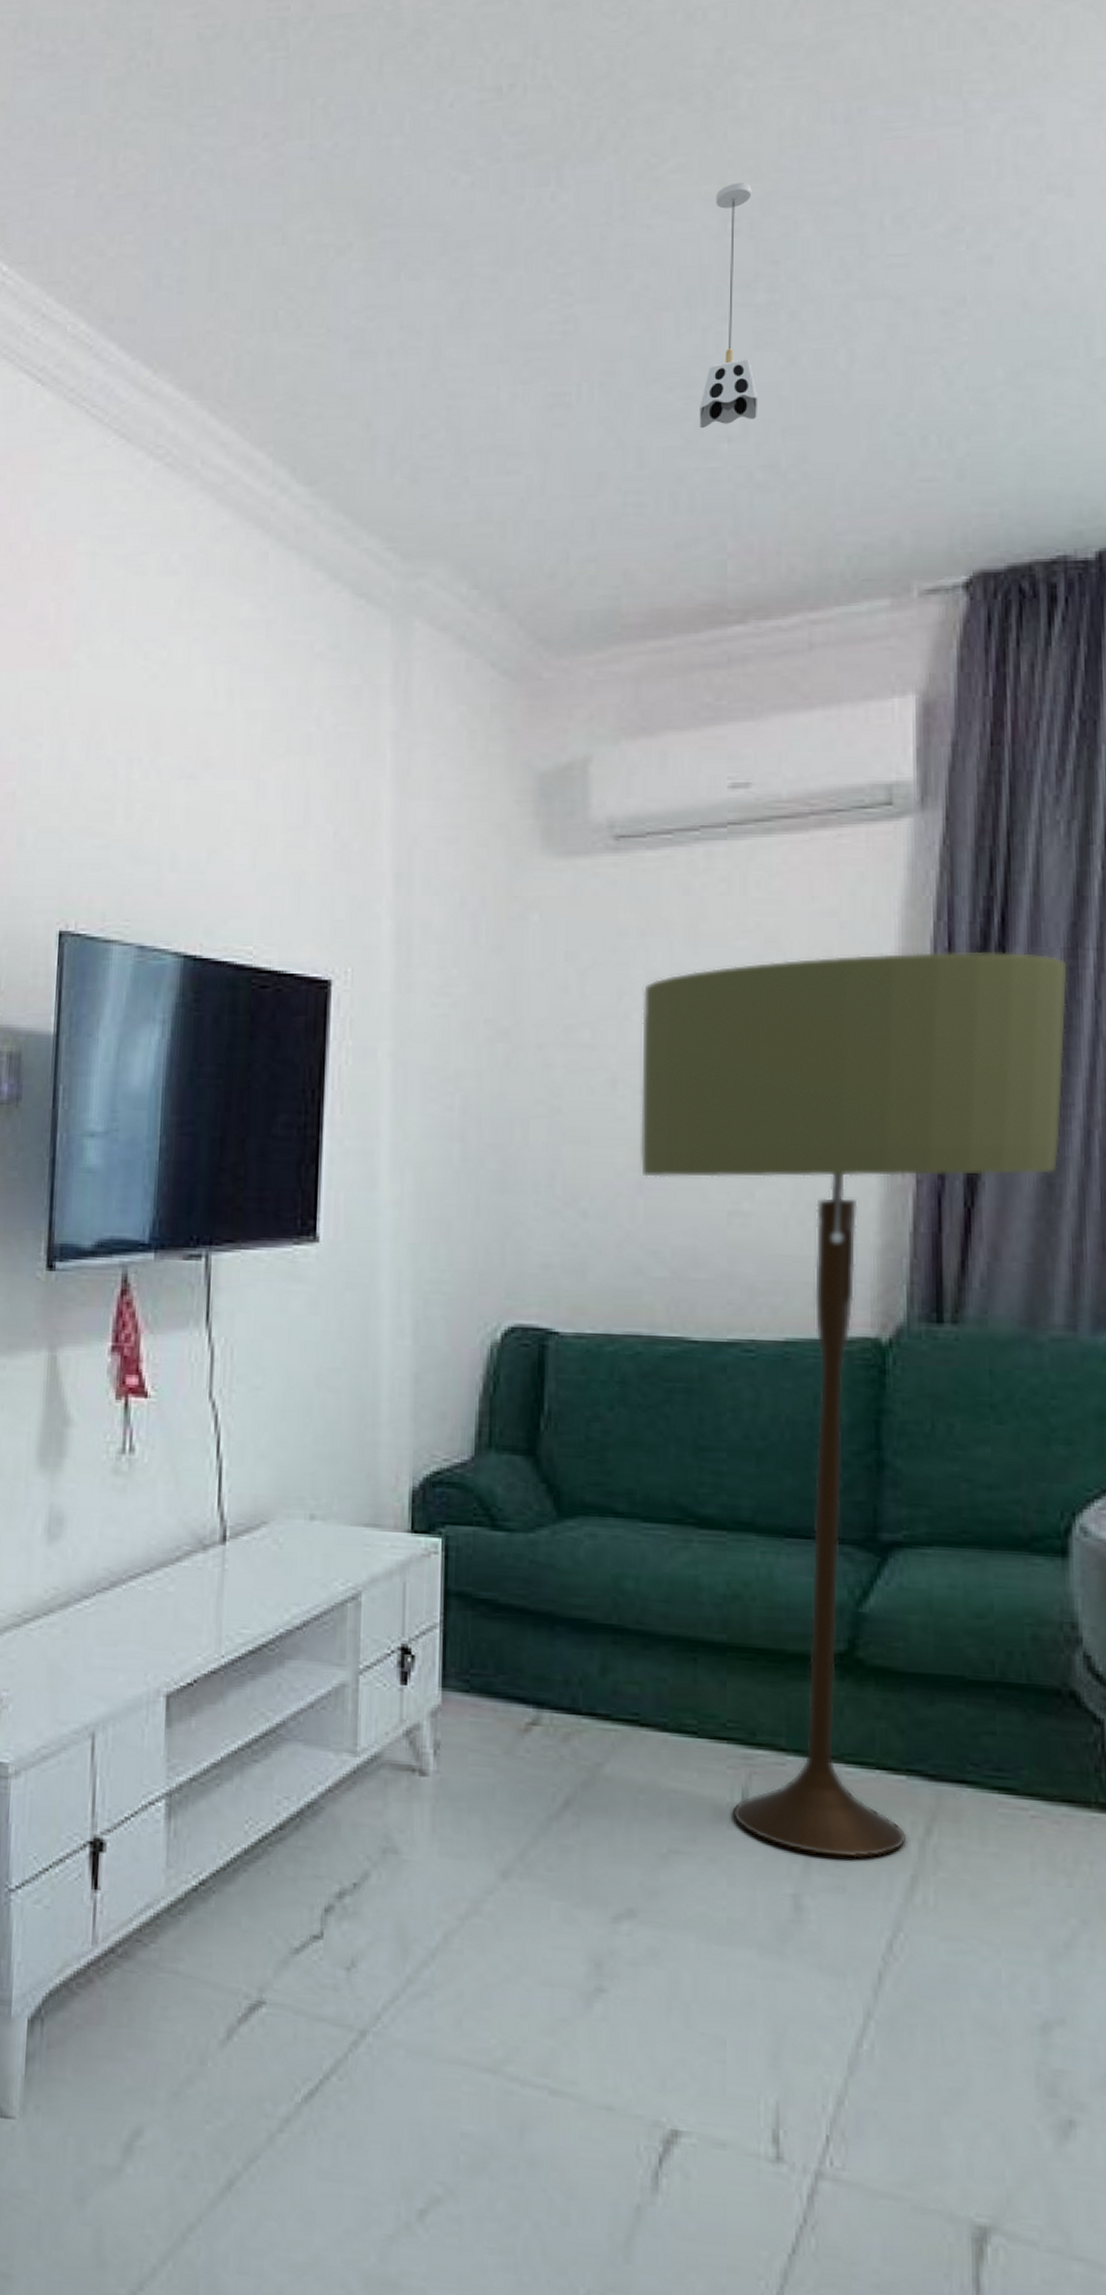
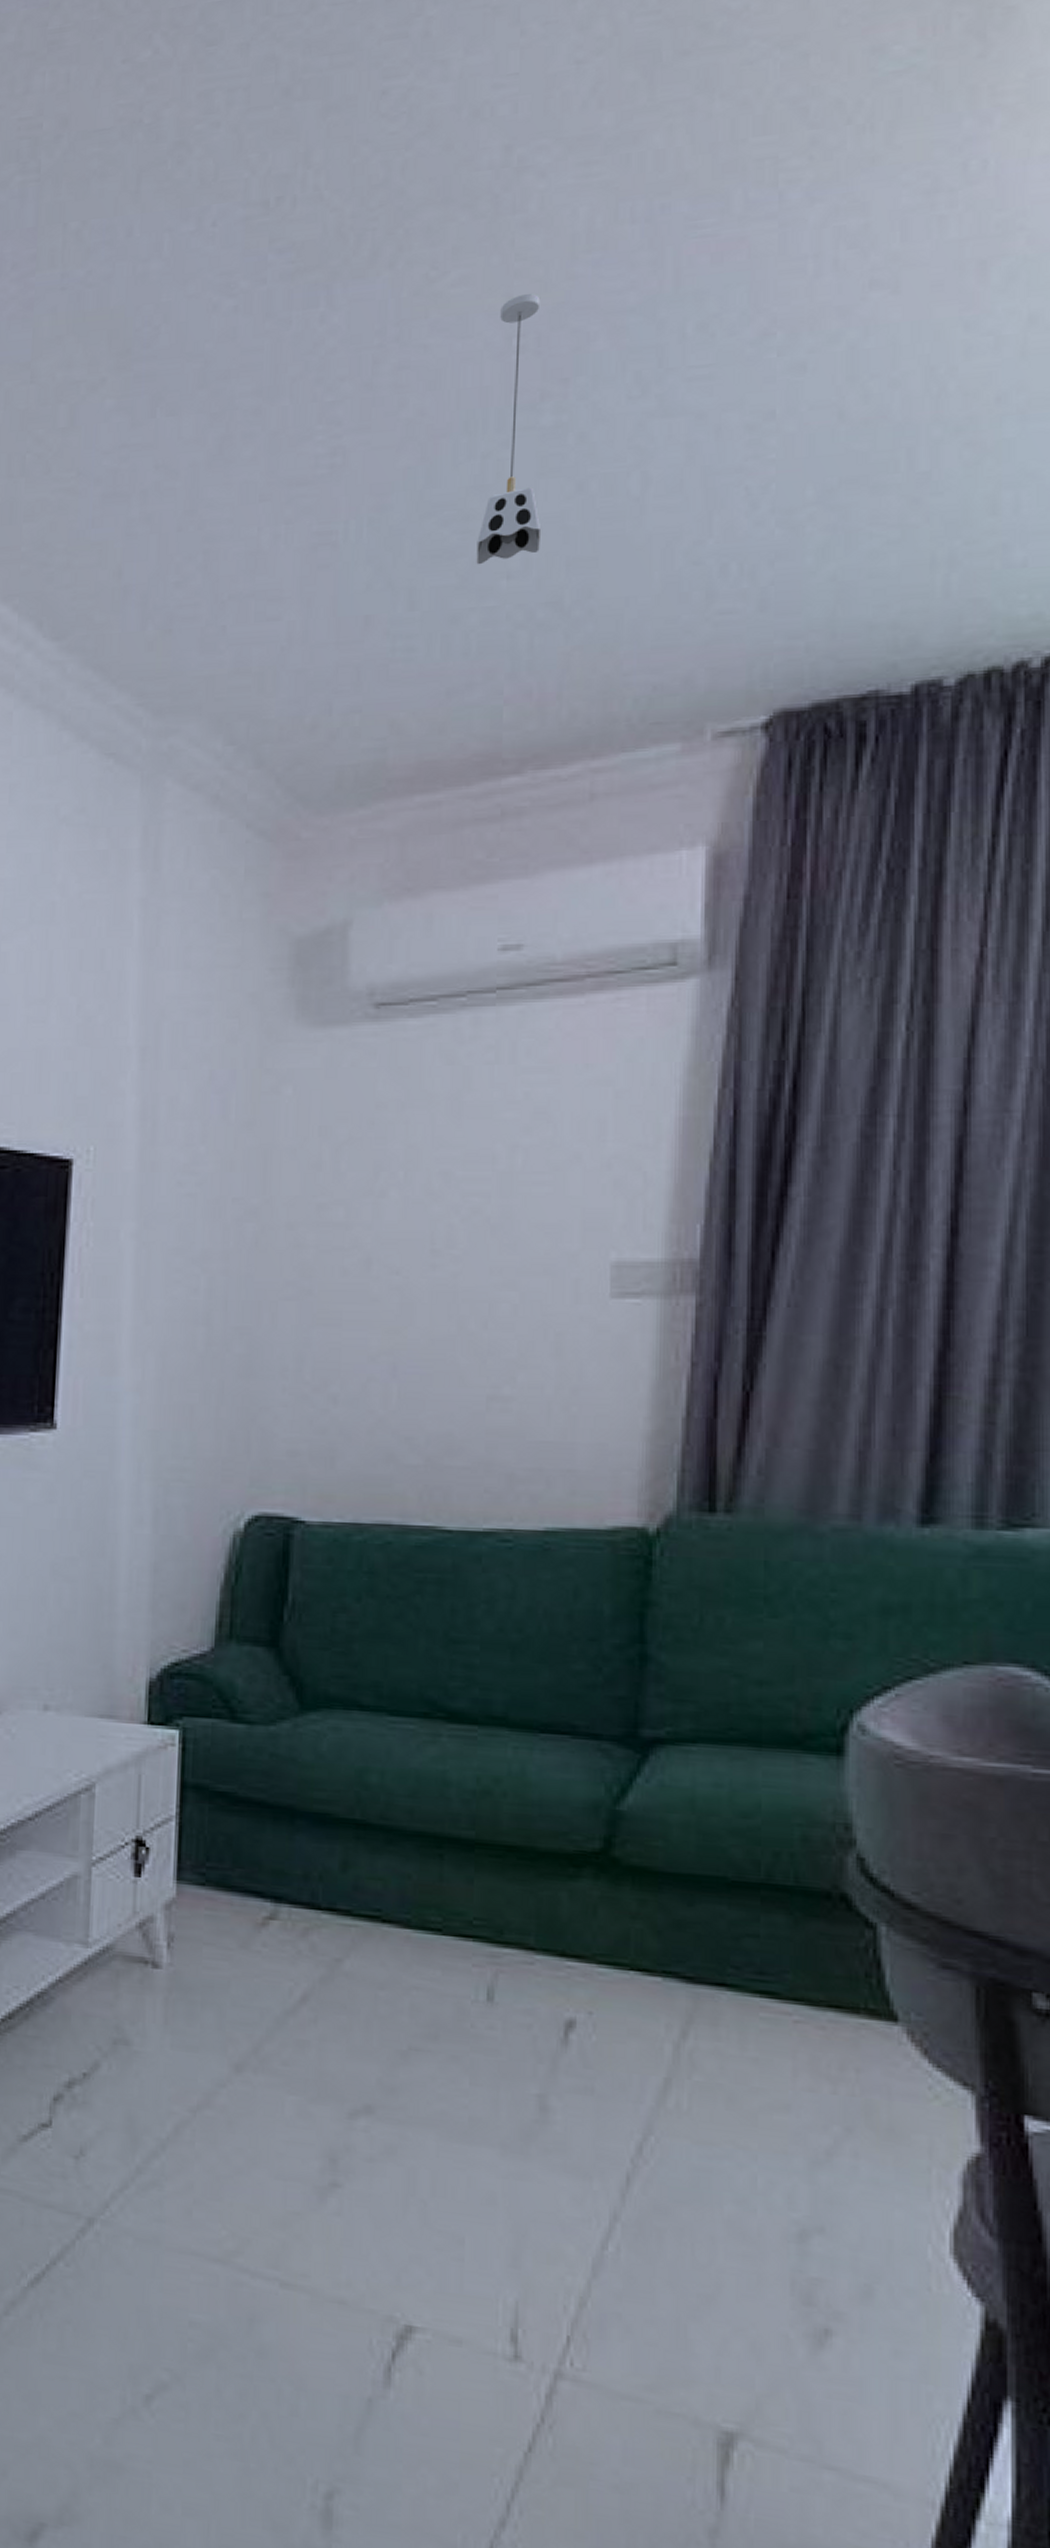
floor lamp: present [639,951,1069,1858] -> none [394,1120,866,2060]

